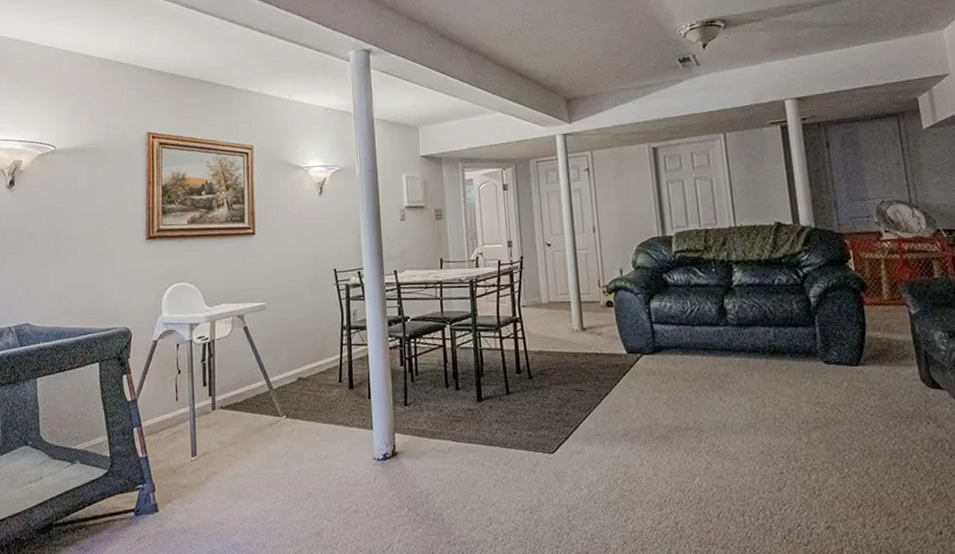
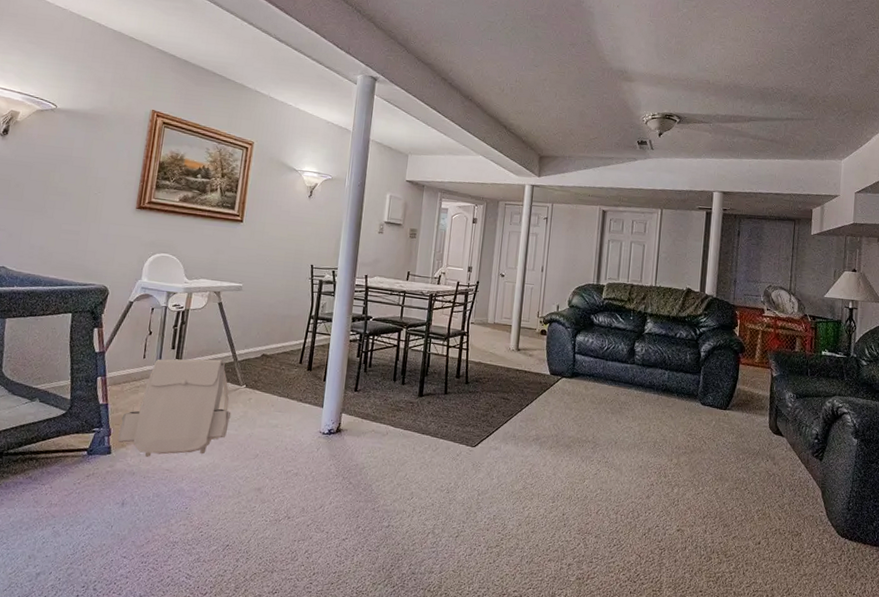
backpack: none [163,390,276,510] -> present [117,359,231,457]

